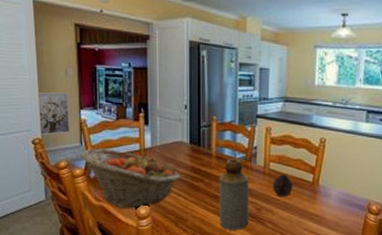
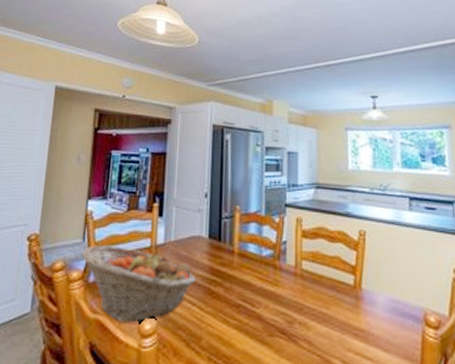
wall art: present [39,92,71,136] -> none [40,180,78,231]
bottle: present [219,159,250,230] -> none [241,257,279,352]
fruit: present [272,174,293,197] -> none [305,275,331,305]

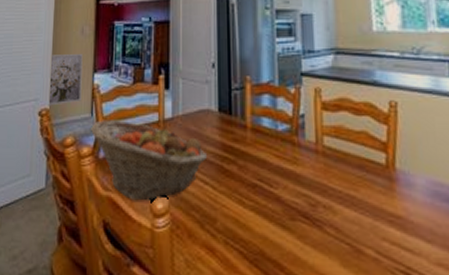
wall art: none [40,180,78,231] -> present [50,53,83,106]

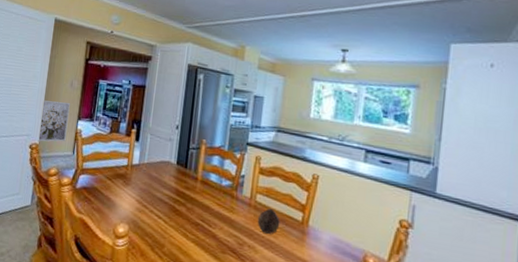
fruit basket: present [90,120,208,201] -> none [70,158,164,226]
fruit: none [329,152,359,187] -> present [257,208,280,234]

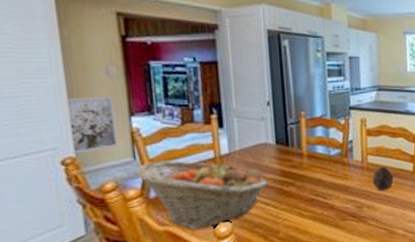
fruit basket: none [70,158,164,226] -> present [134,160,268,230]

